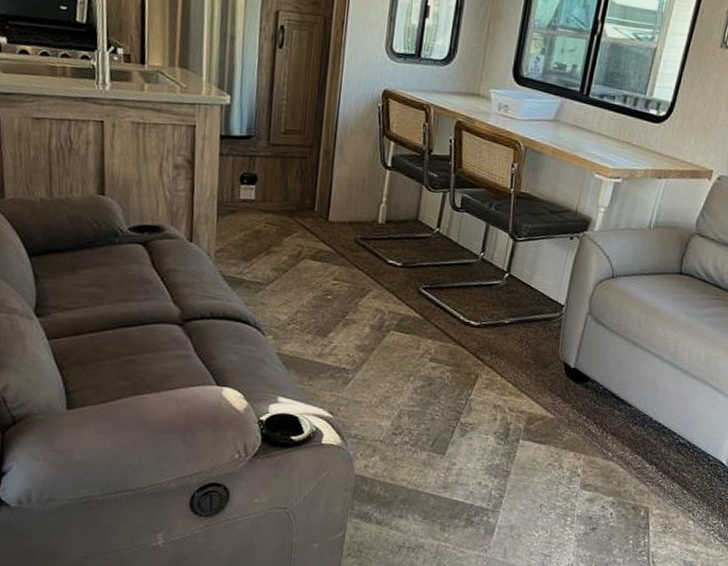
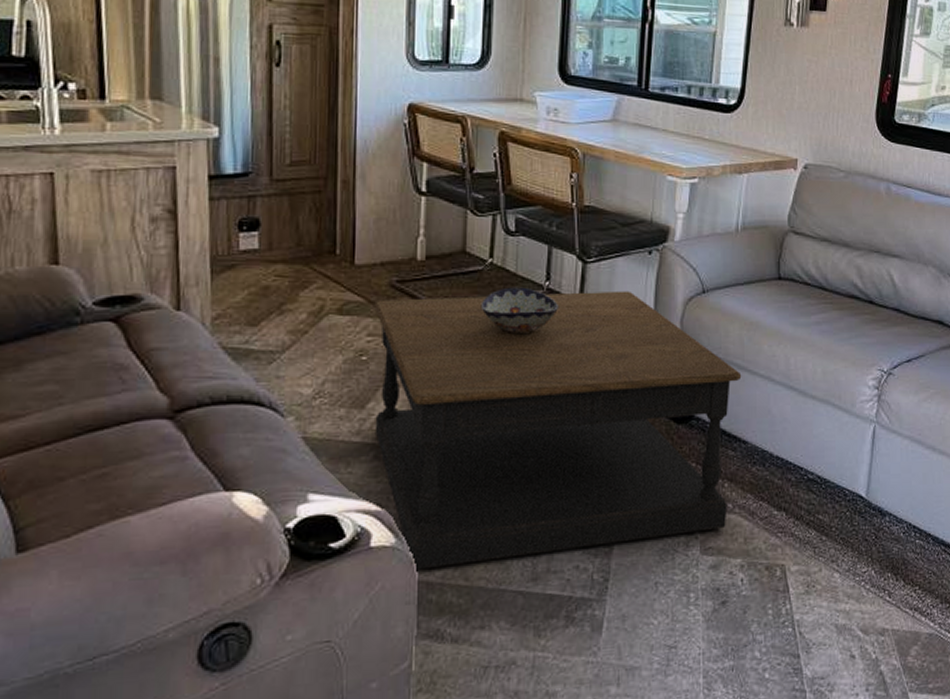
coffee table: none [332,252,636,472] -> present [374,291,742,570]
decorative bowl: none [425,254,489,295] -> present [480,287,558,335]

